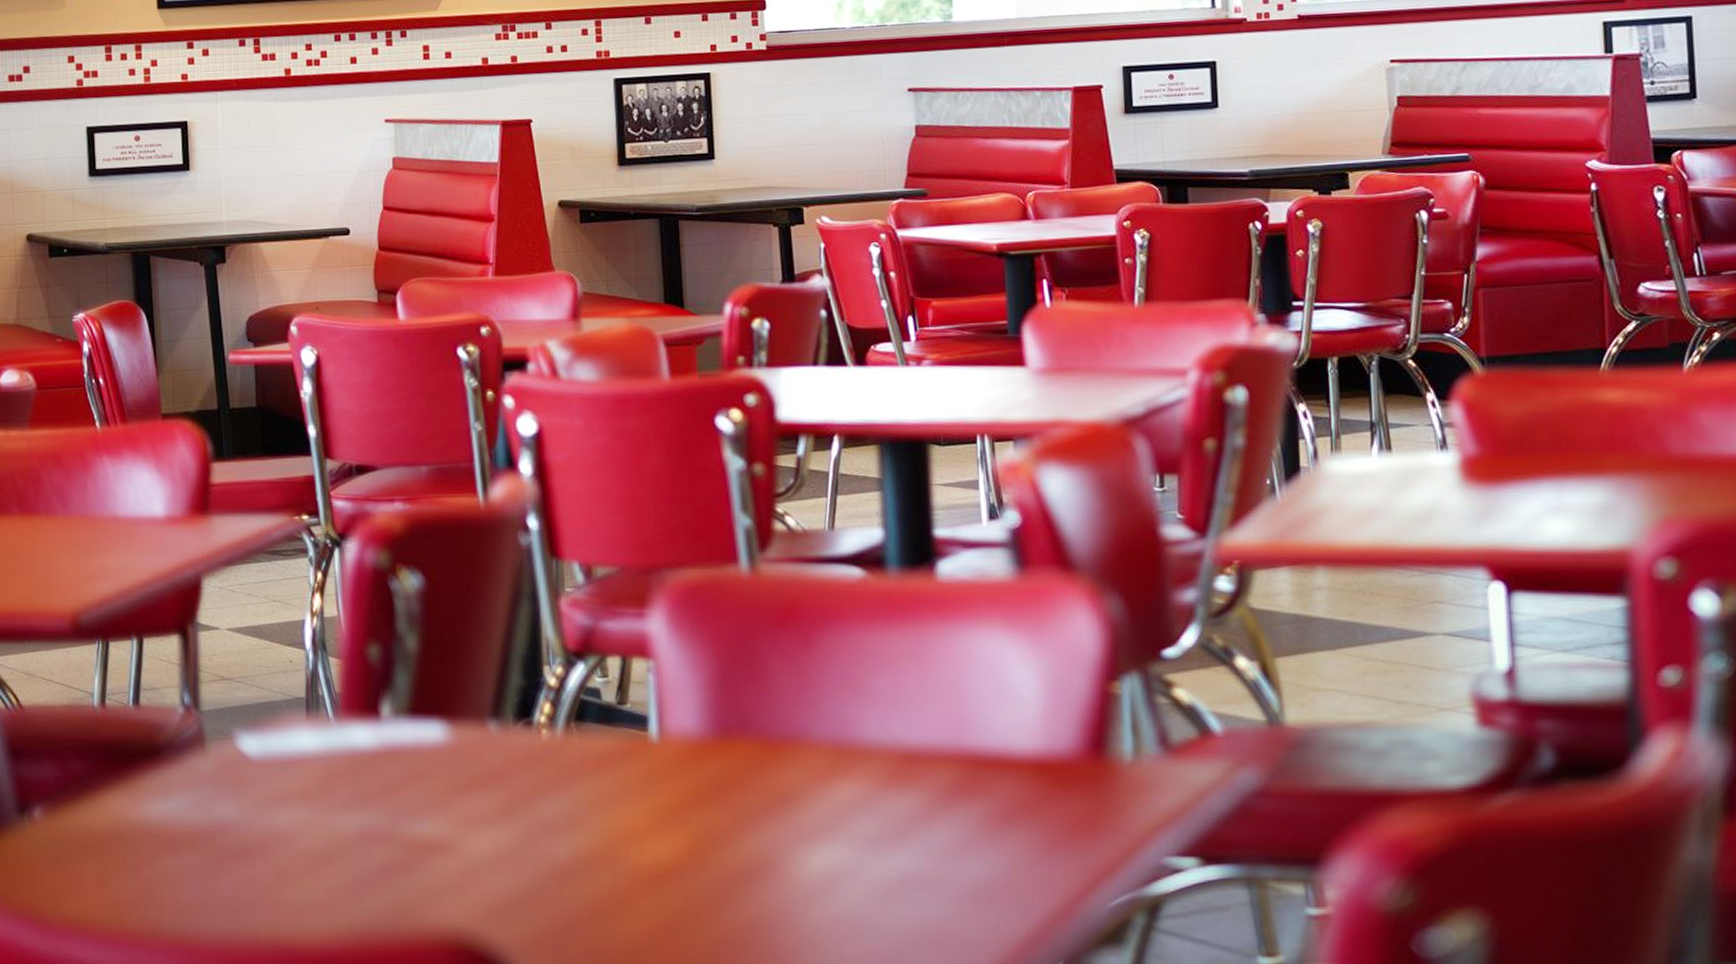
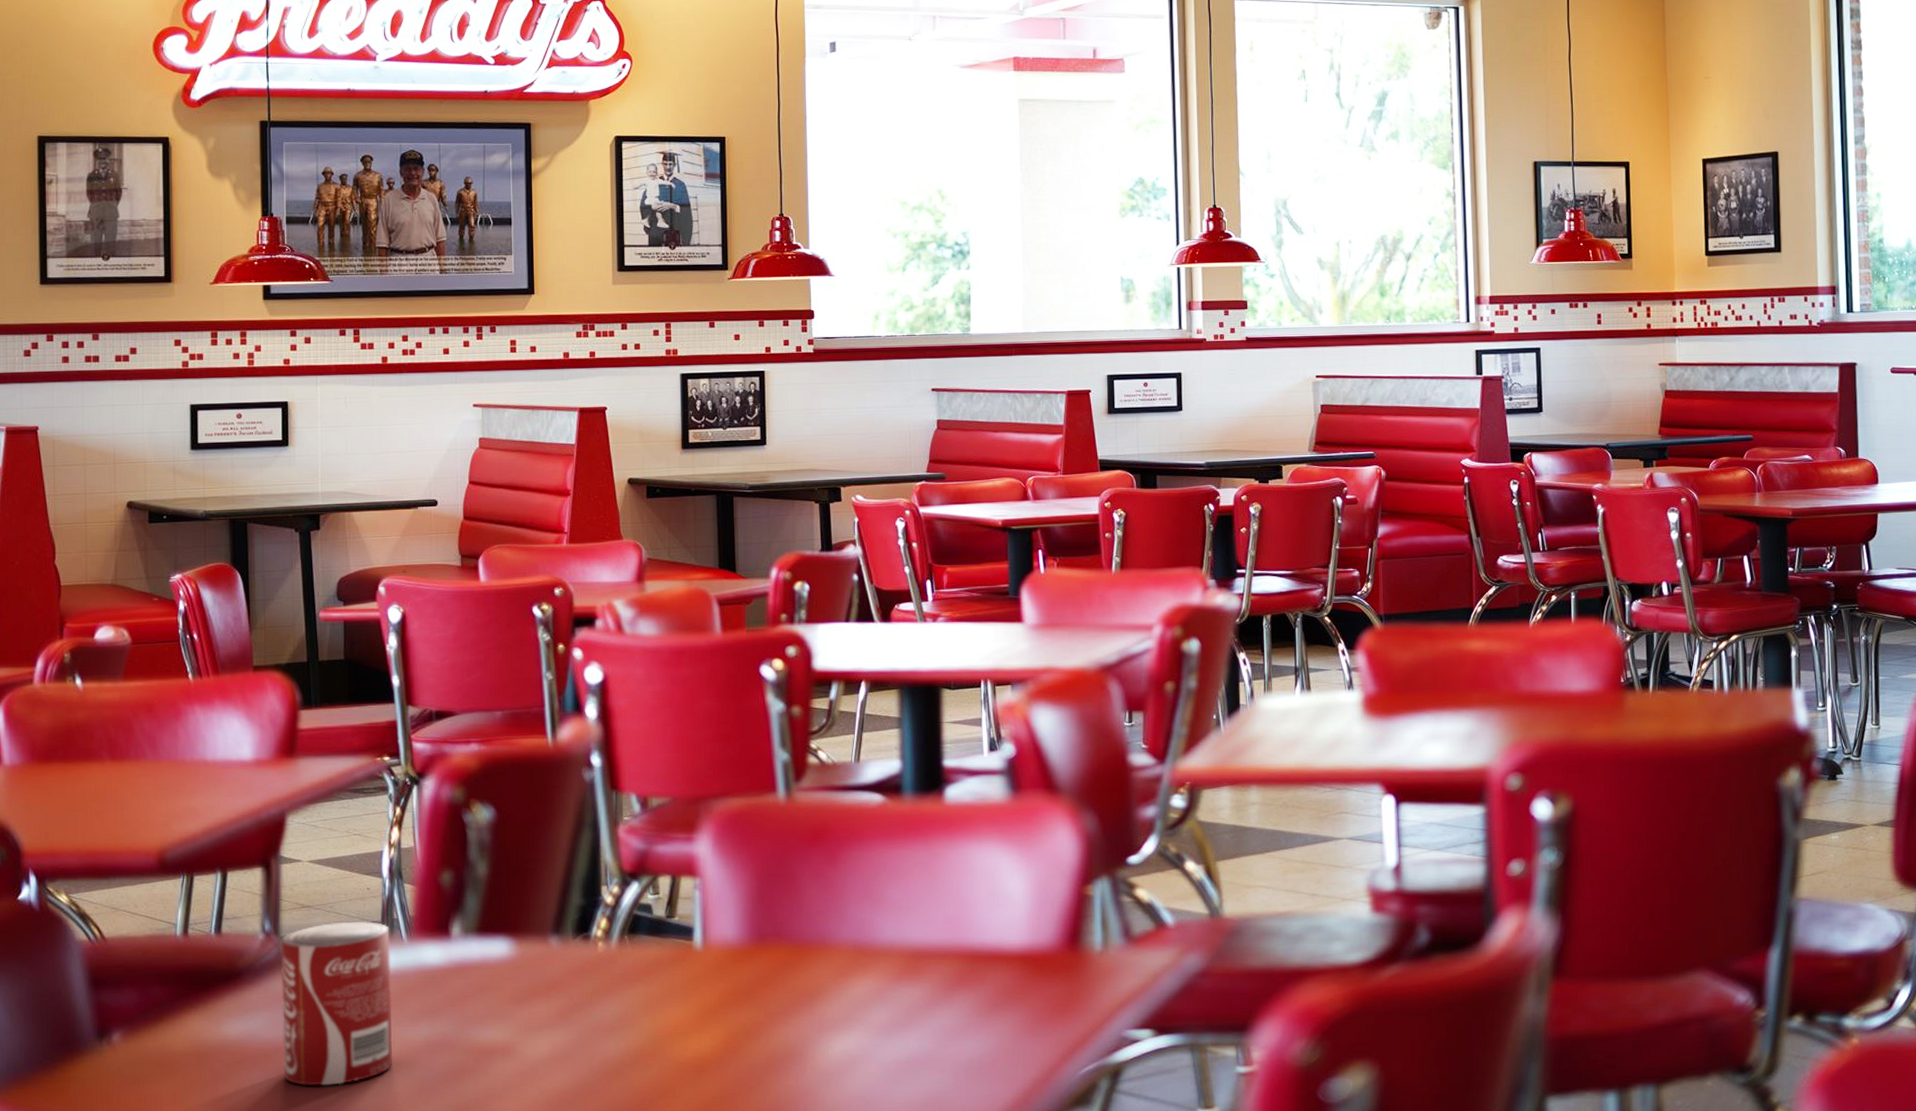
soda can: none [200,696,324,876] -> present [280,921,393,1086]

